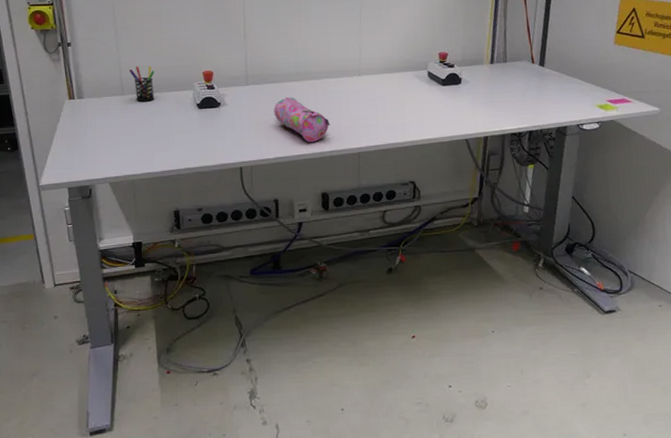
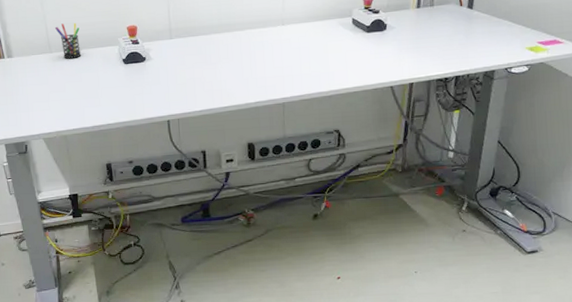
pencil case: present [274,97,331,143] -> none [198,49,255,95]

